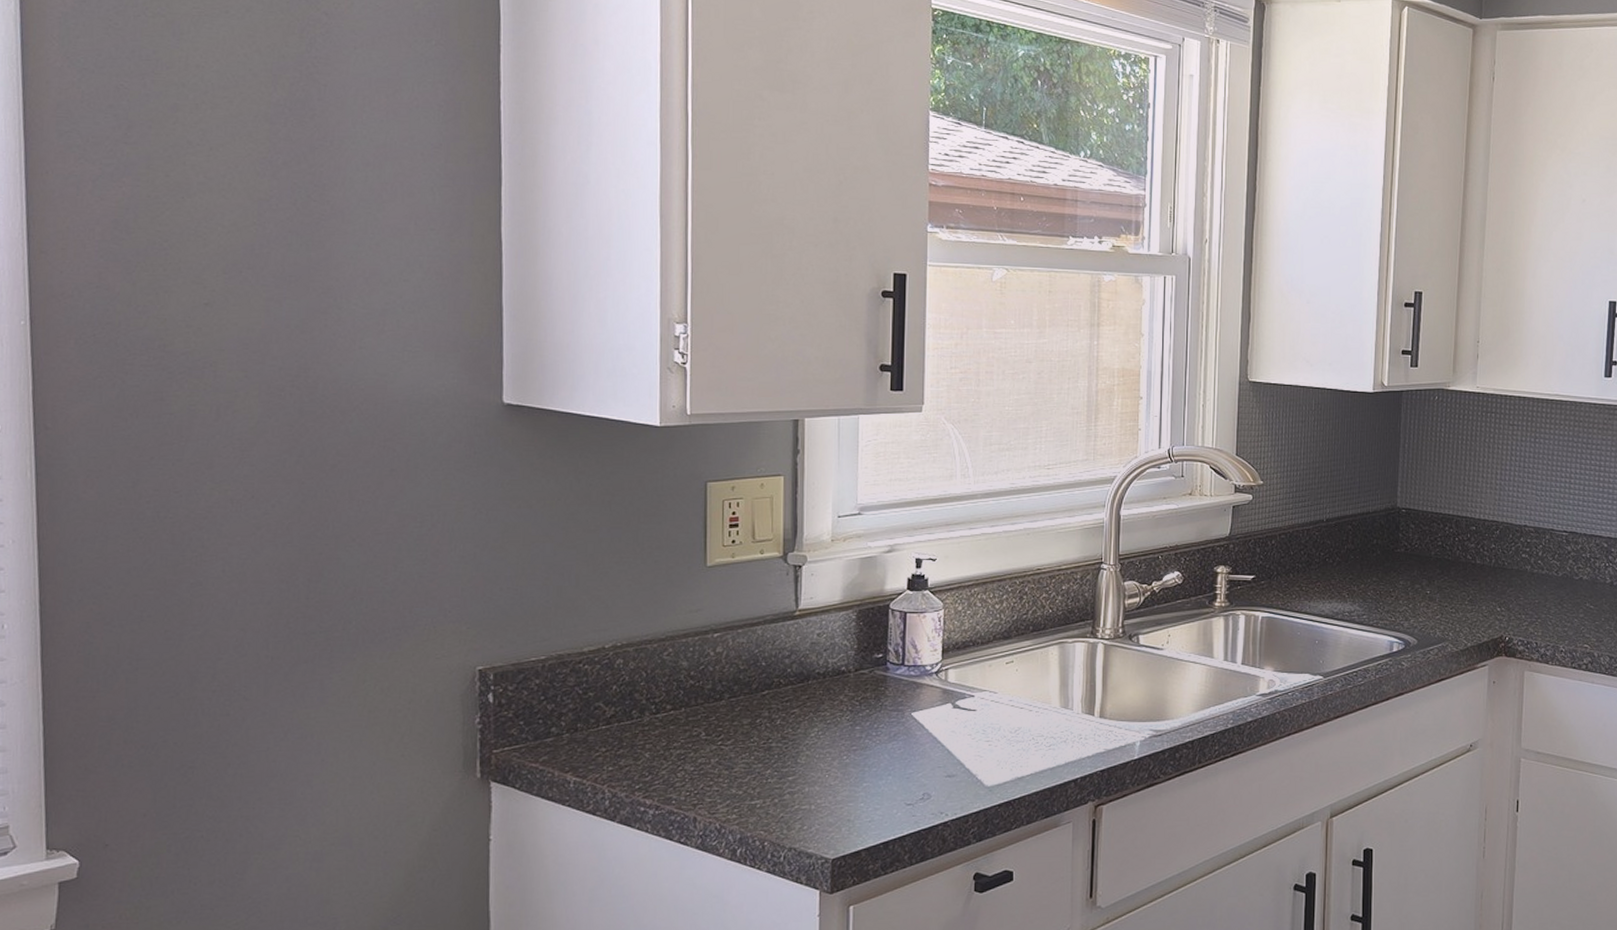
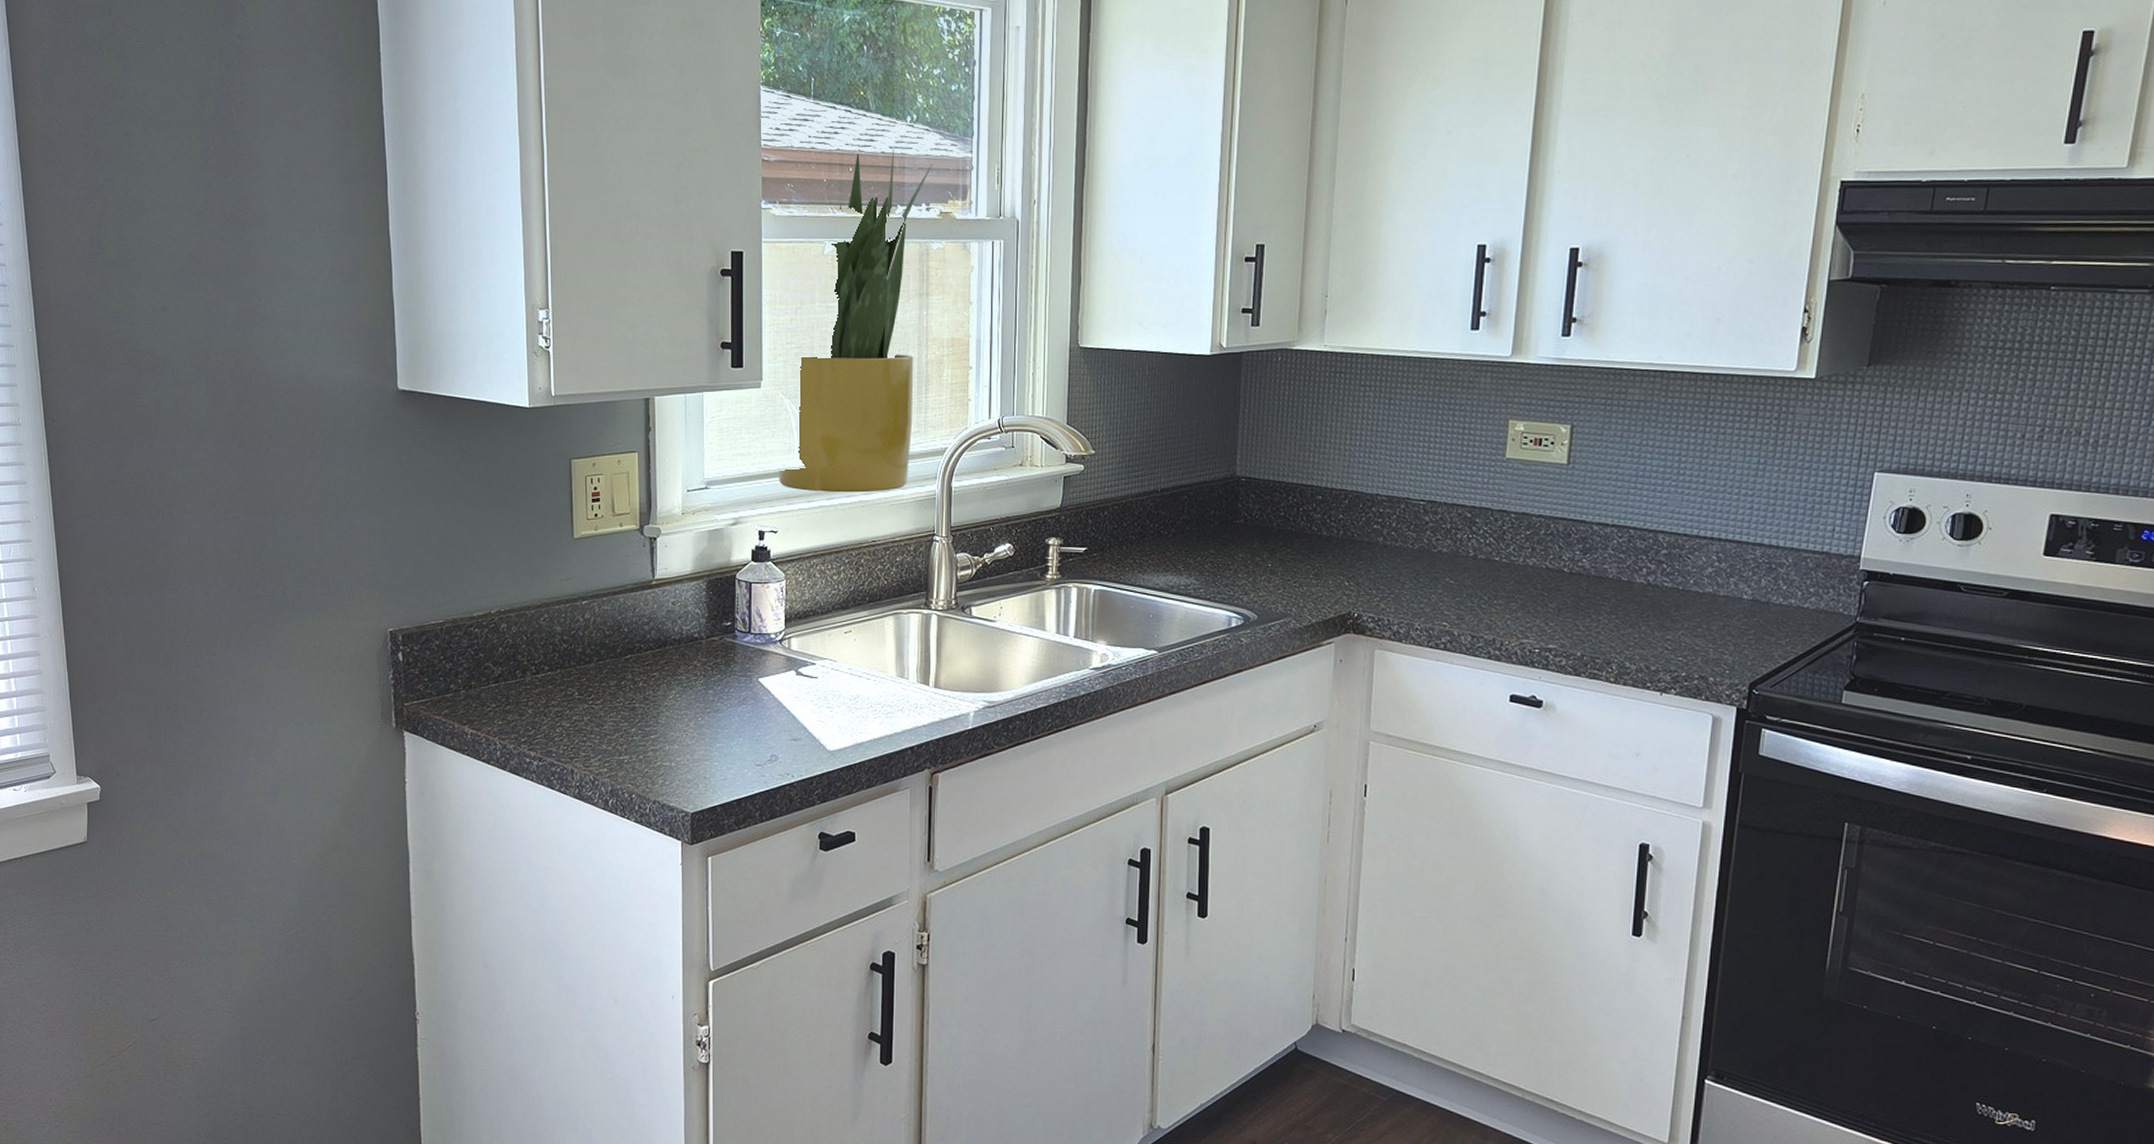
planter: none [938,181,1106,520] -> present [777,148,933,493]

